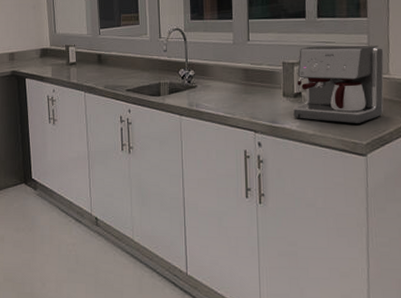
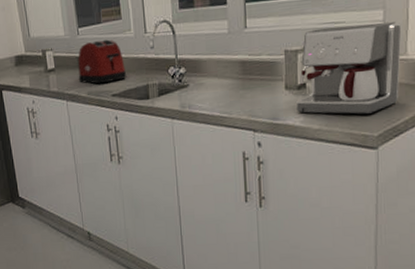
toaster: none [97,40,141,79] -> present [78,39,127,84]

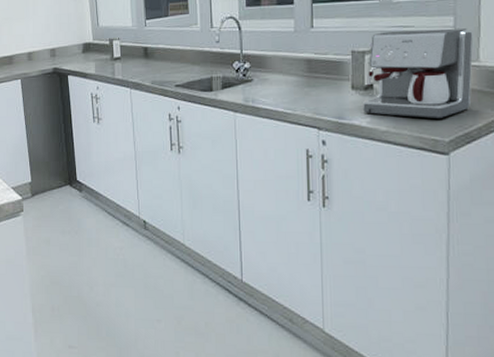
toaster: present [78,39,127,84] -> none [143,32,191,74]

